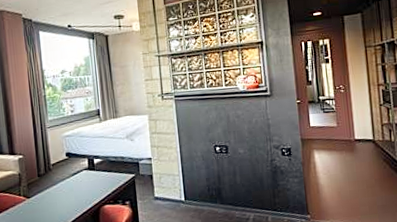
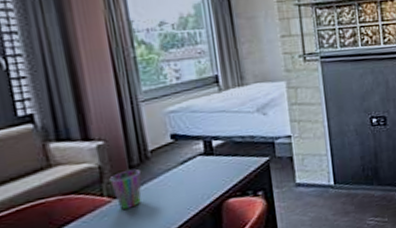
cup: none [25,178,45,207] -> present [109,169,142,210]

